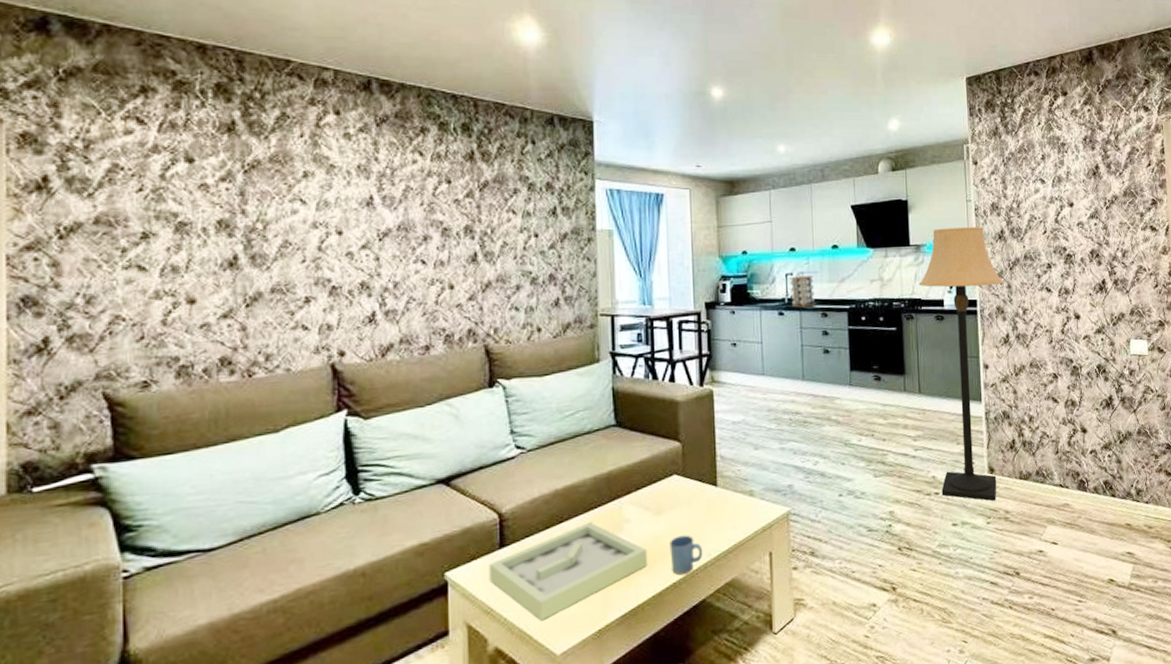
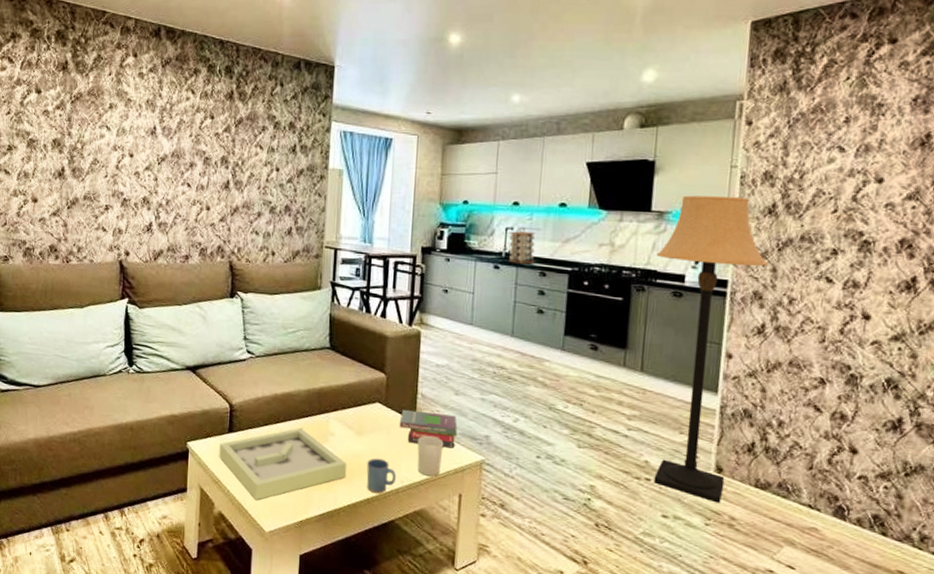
books: none [700,471,761,510] -> present [399,409,458,449]
candle holder: none [722,498,749,542] -> present [417,435,444,477]

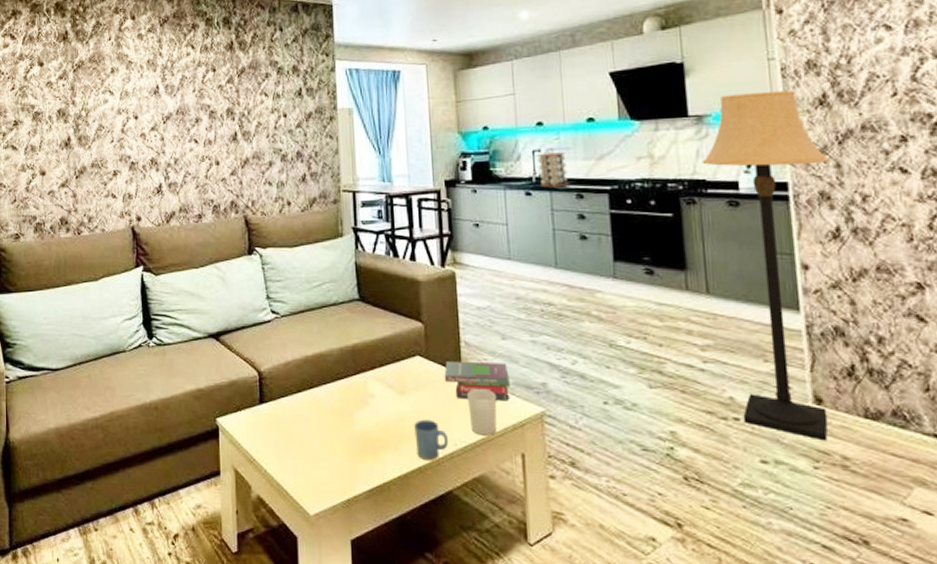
decorative tray: present [219,427,347,501] -> none [251,391,393,480]

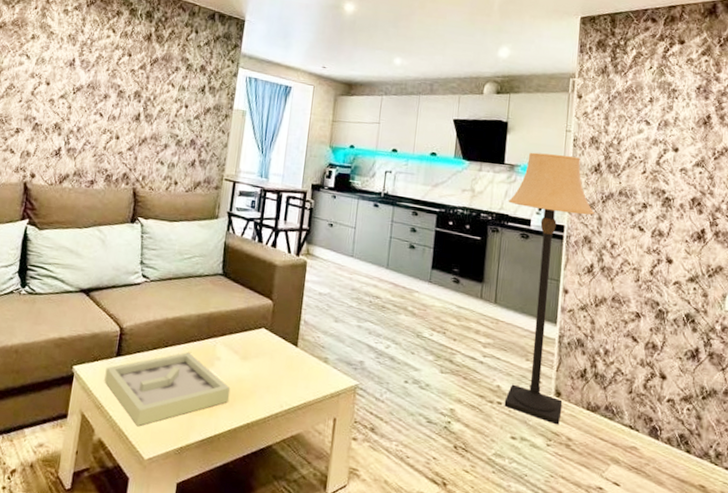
decorative tray: none [251,391,393,480] -> present [104,351,231,427]
mug: present [414,419,449,460] -> none [248,382,277,418]
books: present [444,360,510,401] -> none [281,335,336,374]
candle holder: present [467,388,497,436] -> none [296,360,322,401]
spice rack: present [536,148,570,189] -> none [386,171,410,205]

